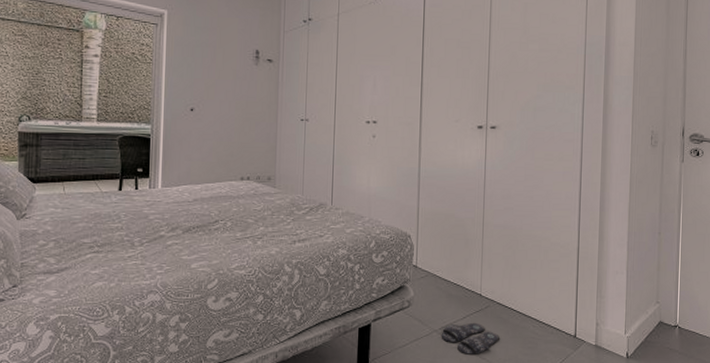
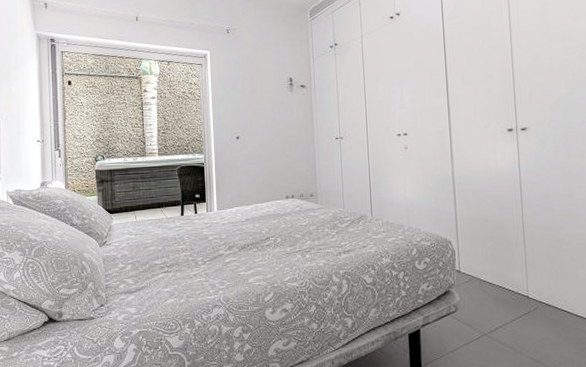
slippers: present [442,322,499,356] -> none [492,324,552,358]

